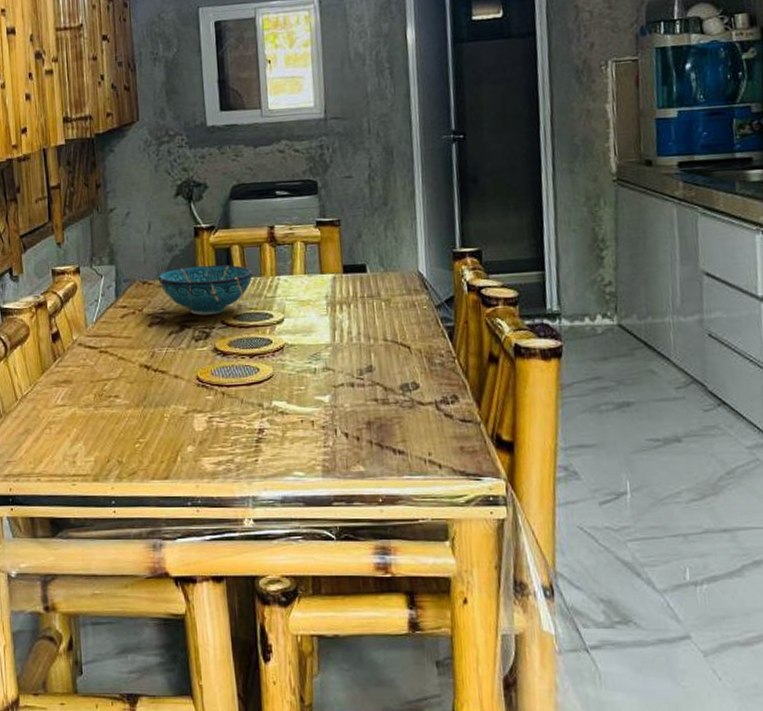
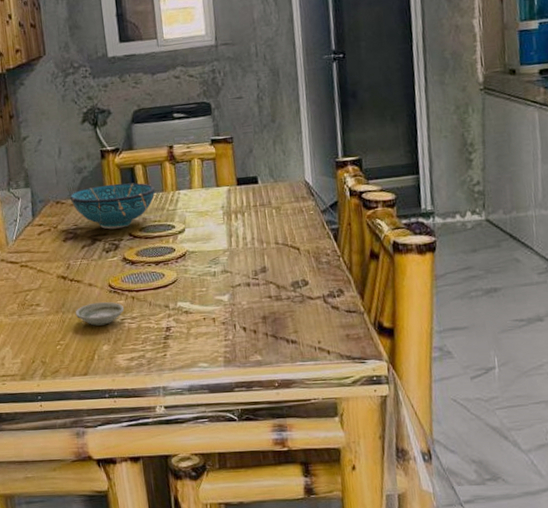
saucer: none [157,396,213,423] -> present [75,301,125,326]

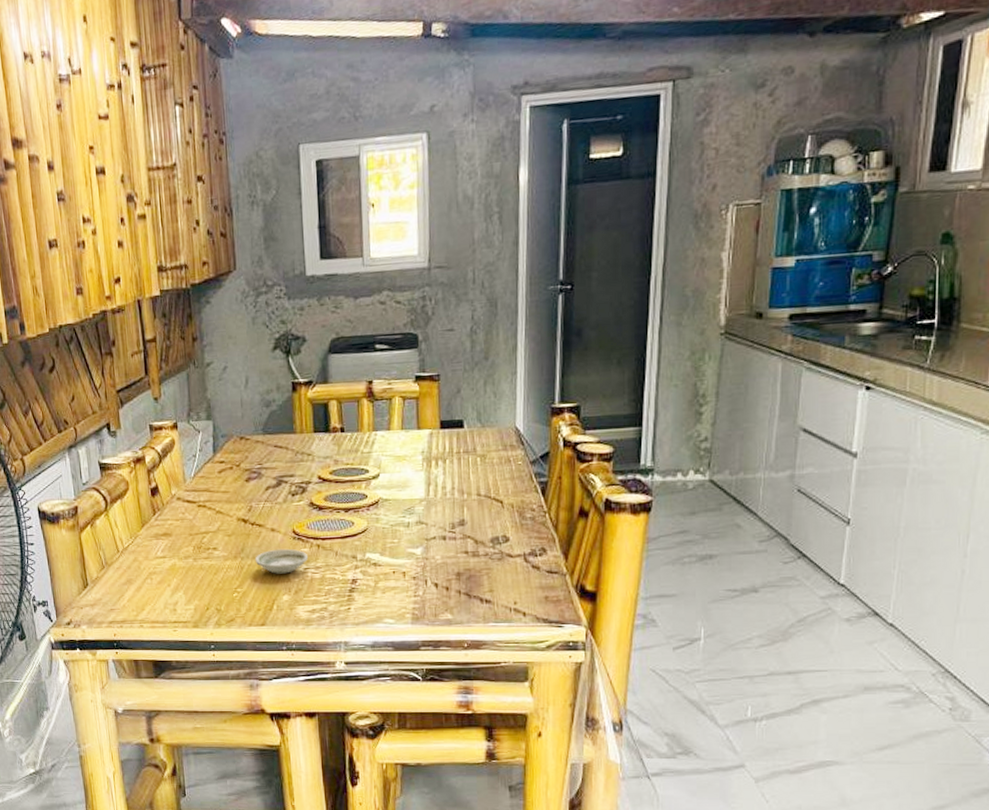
decorative bowl: present [70,183,155,229] -> none [255,420,350,471]

